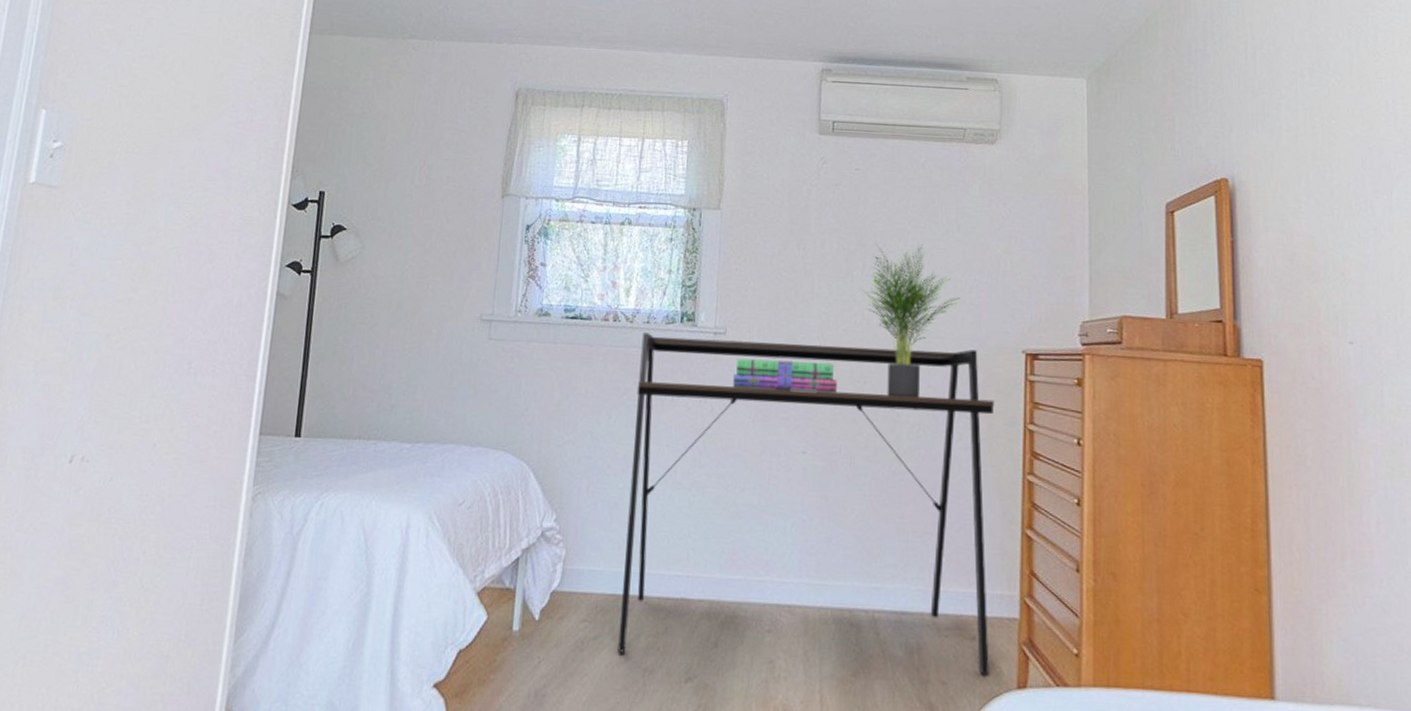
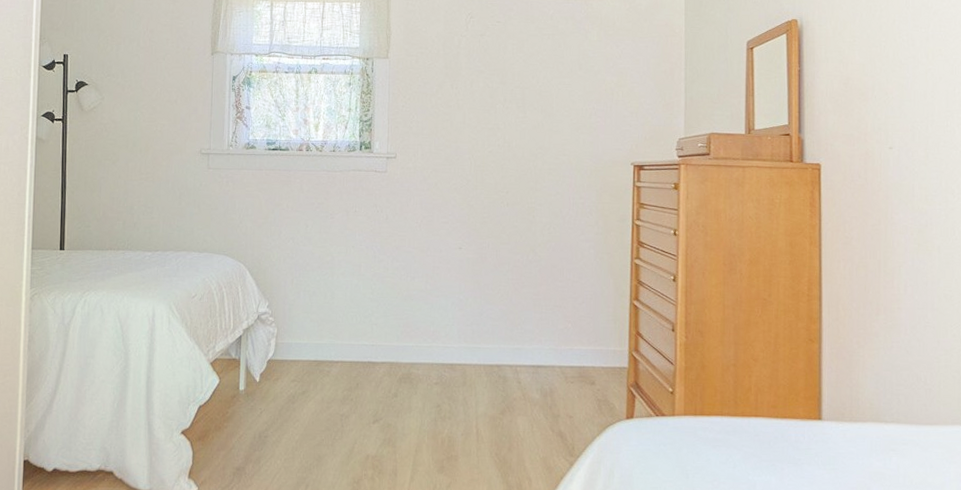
desk: present [617,333,995,675] -> none [321,159,609,409]
stack of books: present [733,359,837,393] -> none [403,177,485,201]
potted plant: present [862,243,961,398] -> none [504,81,582,203]

